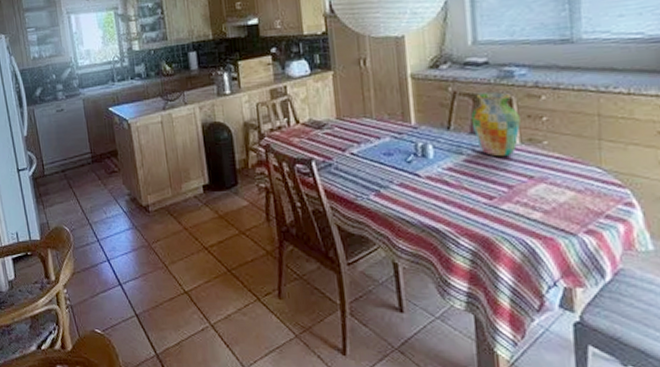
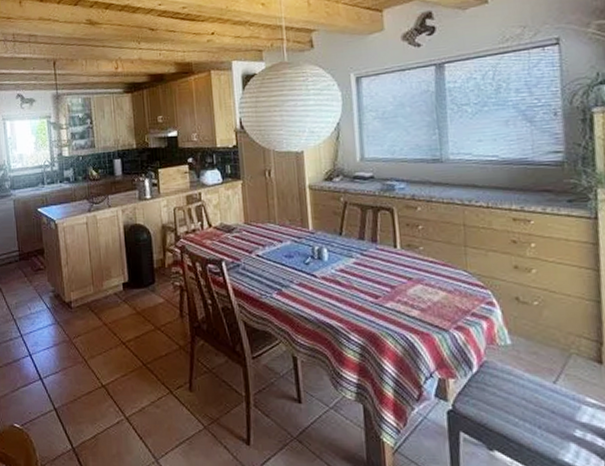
vase: present [470,92,521,157] -> none [359,203,401,261]

